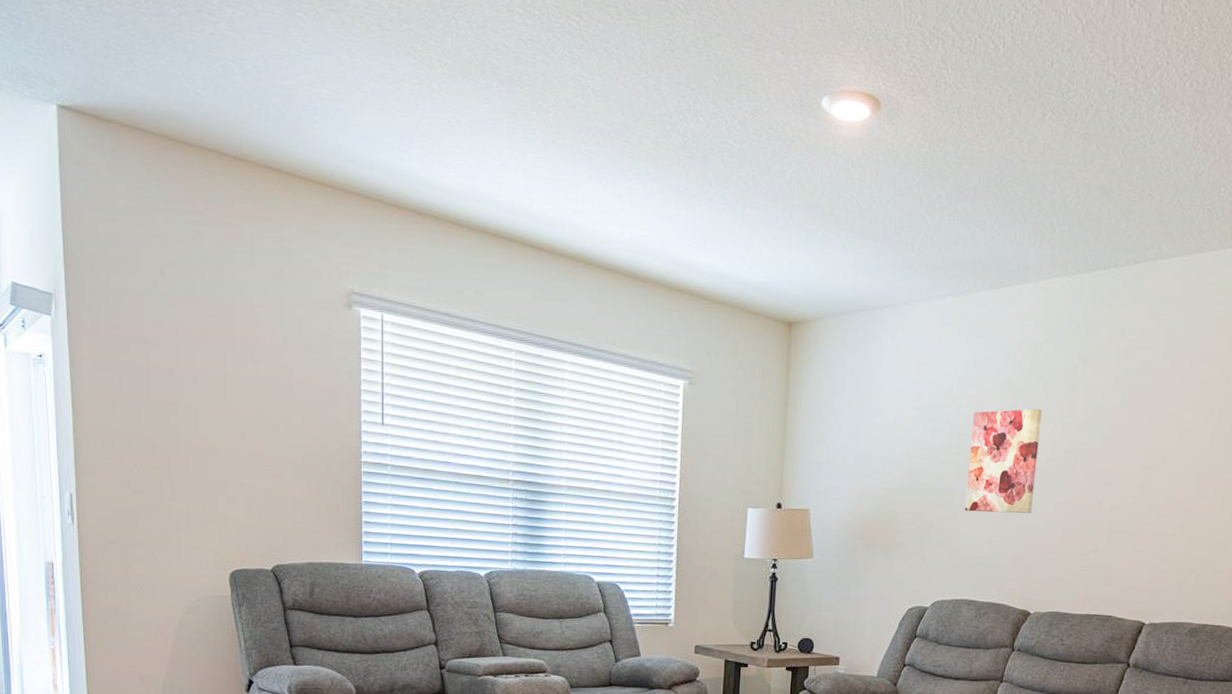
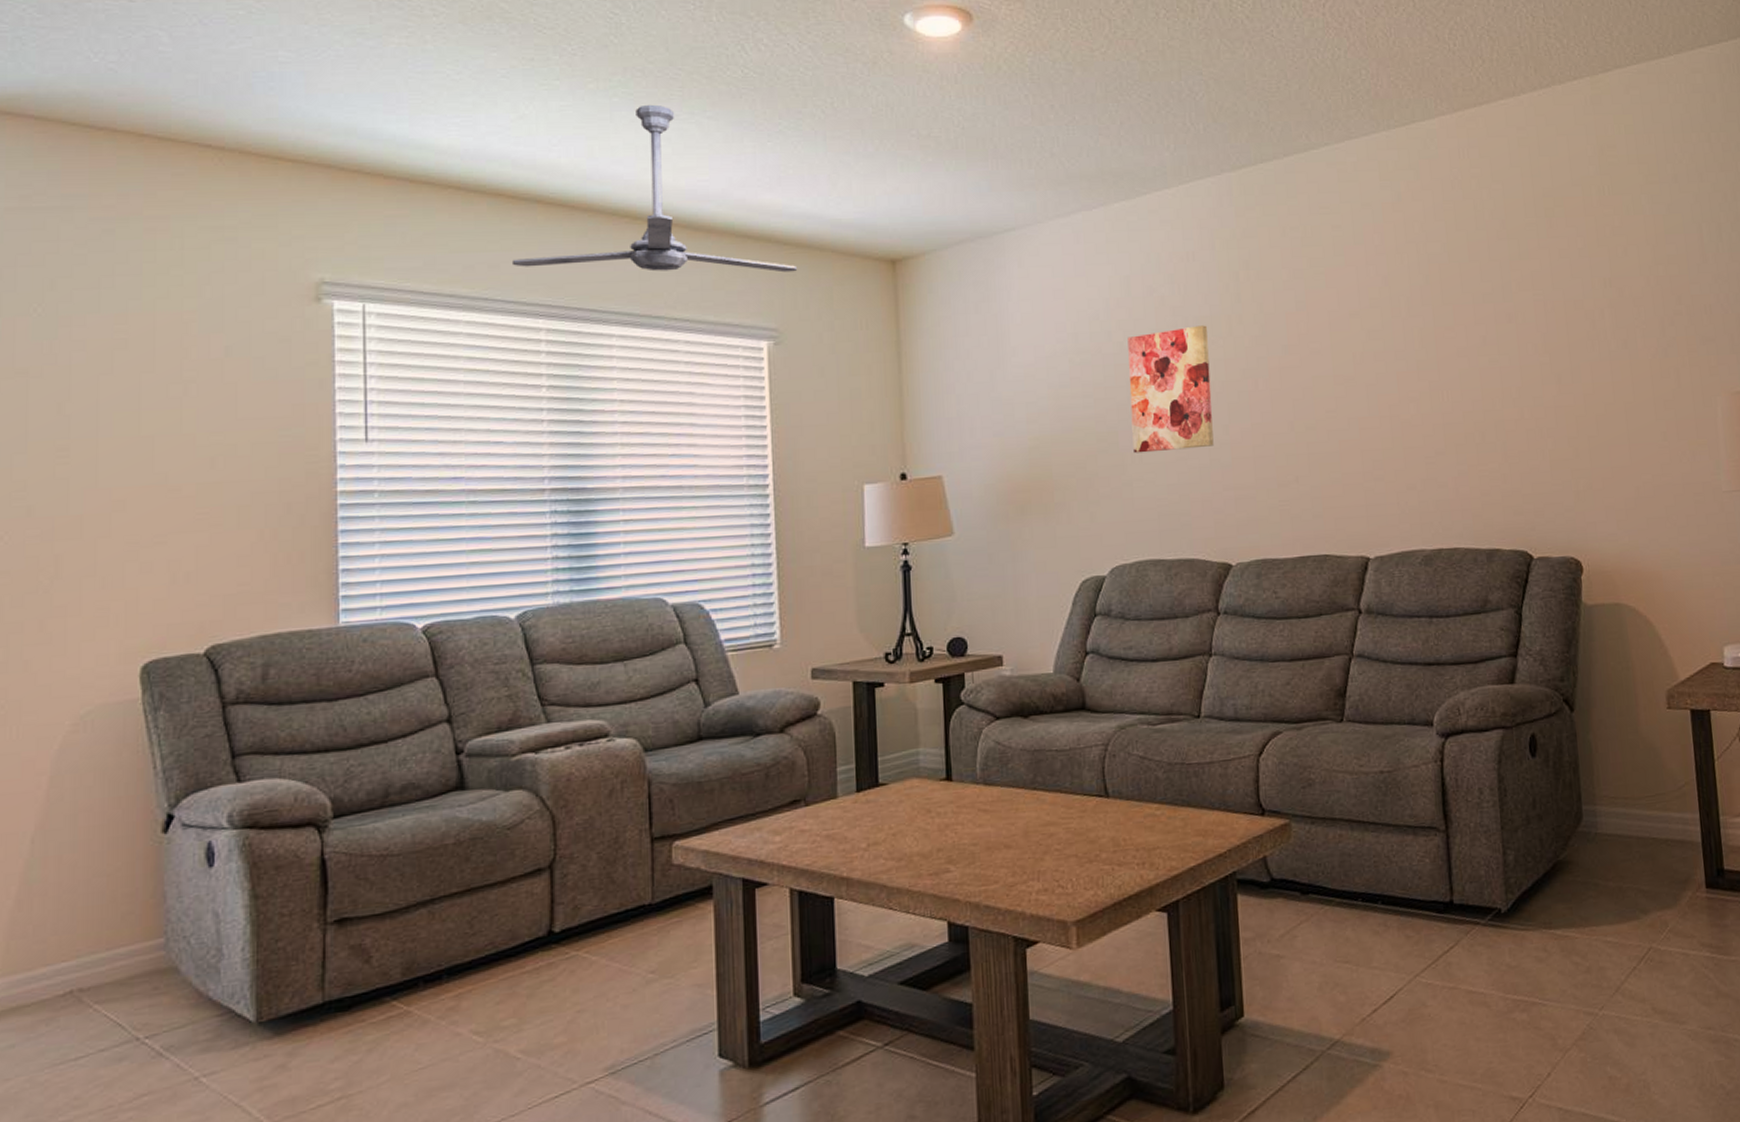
ceiling fan: none [492,163,713,324] -> present [511,104,798,273]

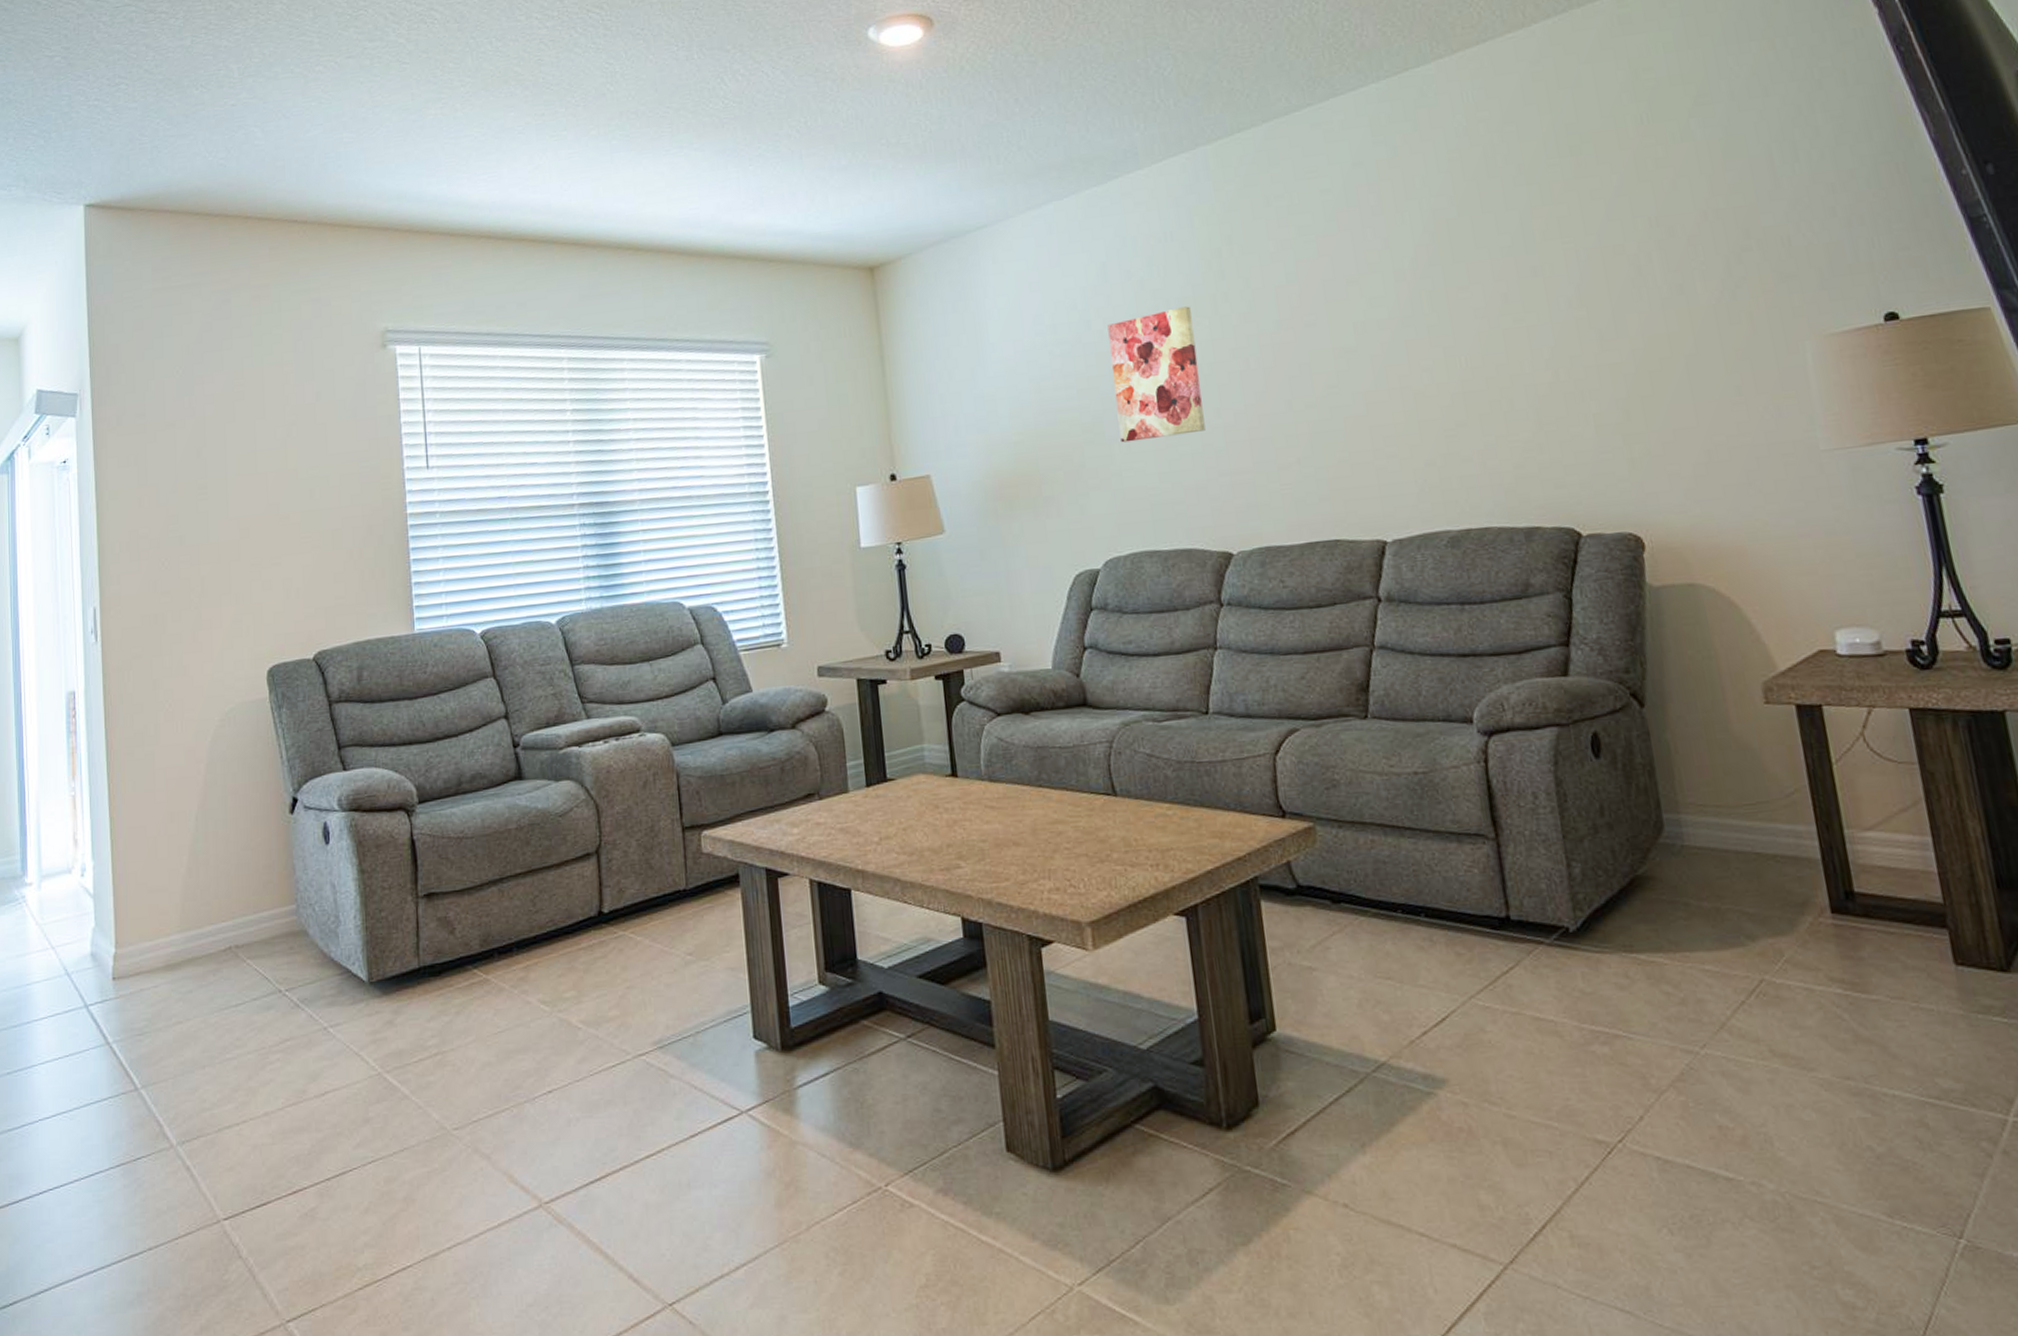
ceiling fan: present [511,104,798,273] -> none [535,142,784,303]

